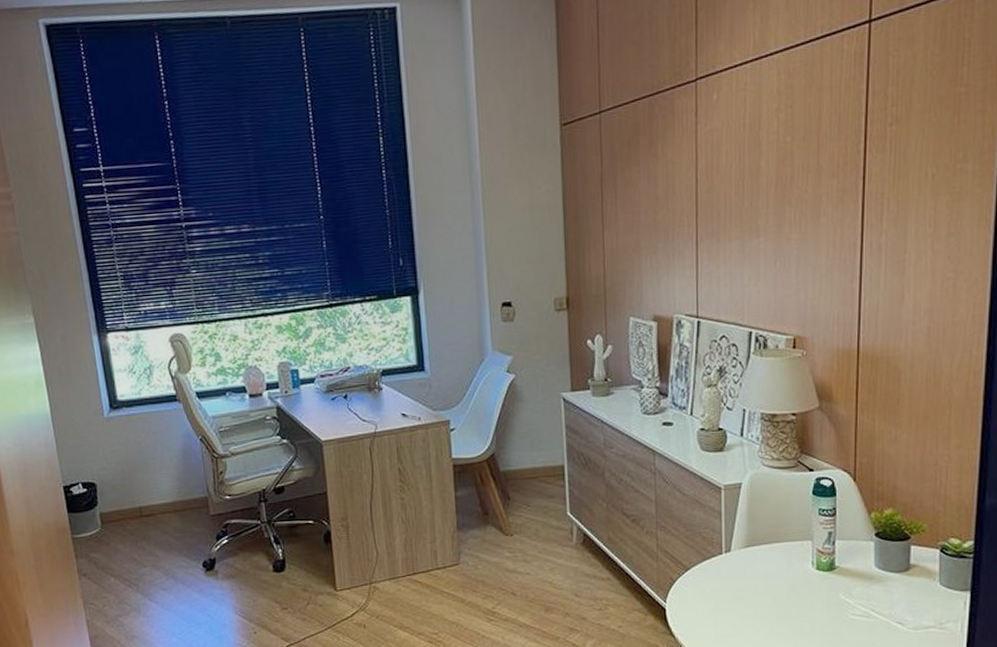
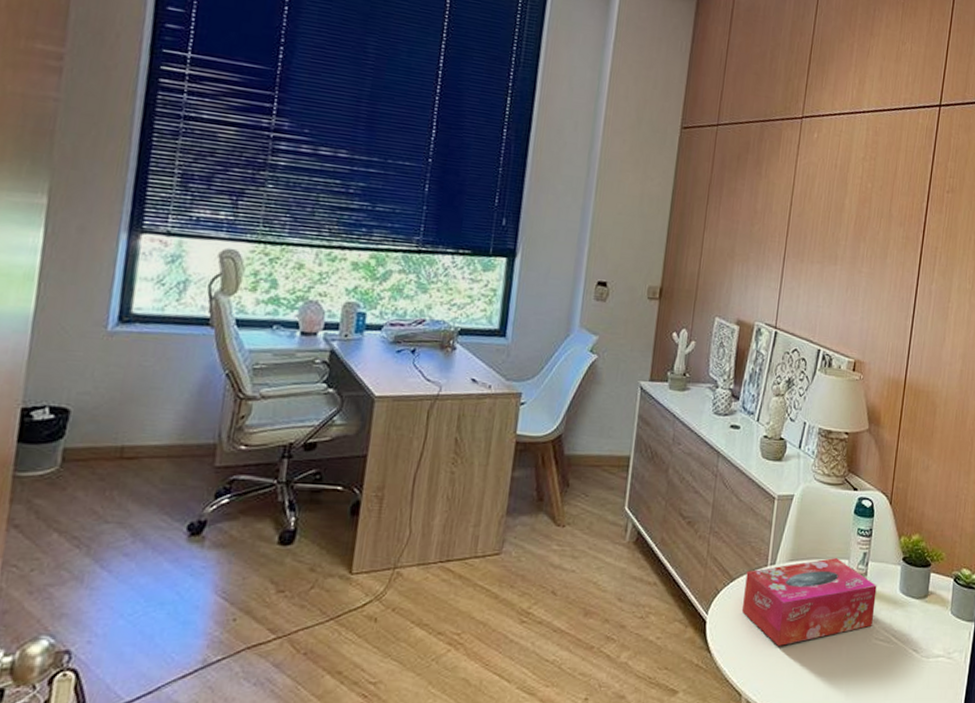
tissue box: none [700,540,848,627] -> present [741,558,877,646]

